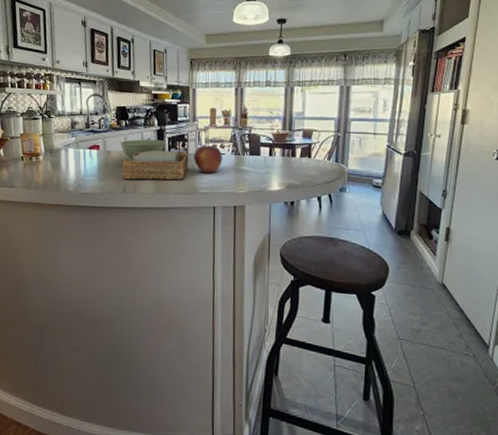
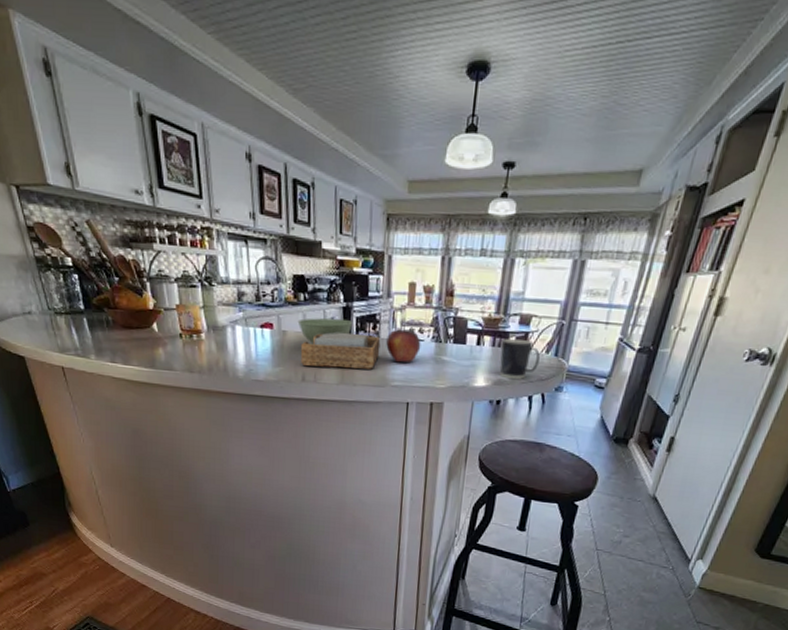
mug: none [289,149,323,183] -> present [499,338,540,380]

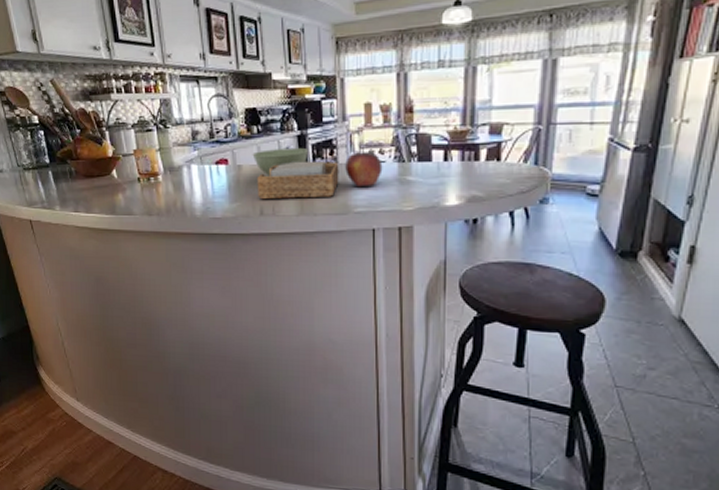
mug: present [499,338,540,380] -> none [471,149,517,195]

